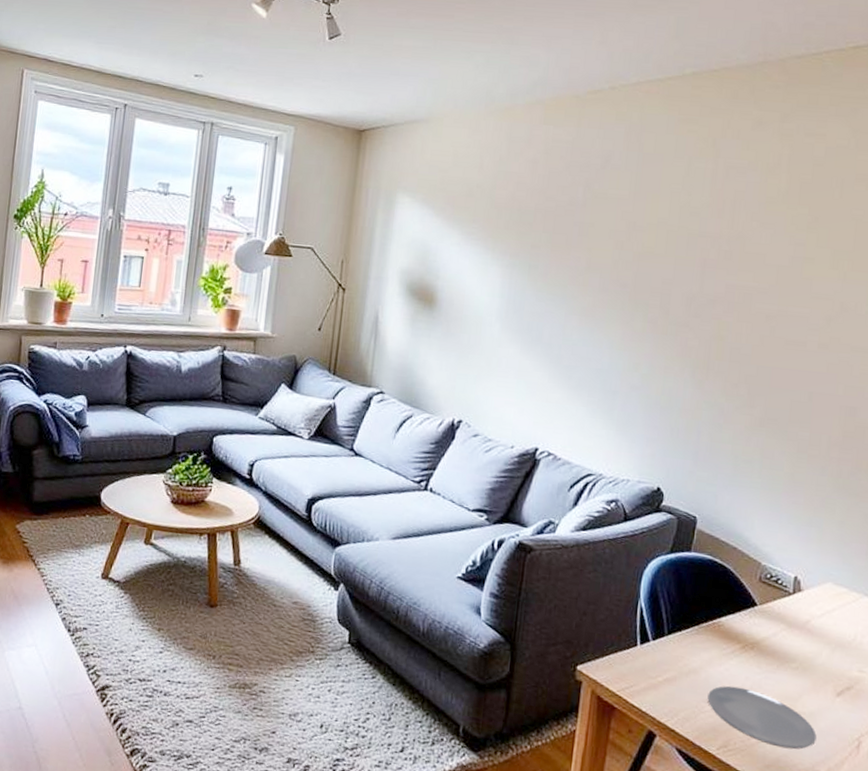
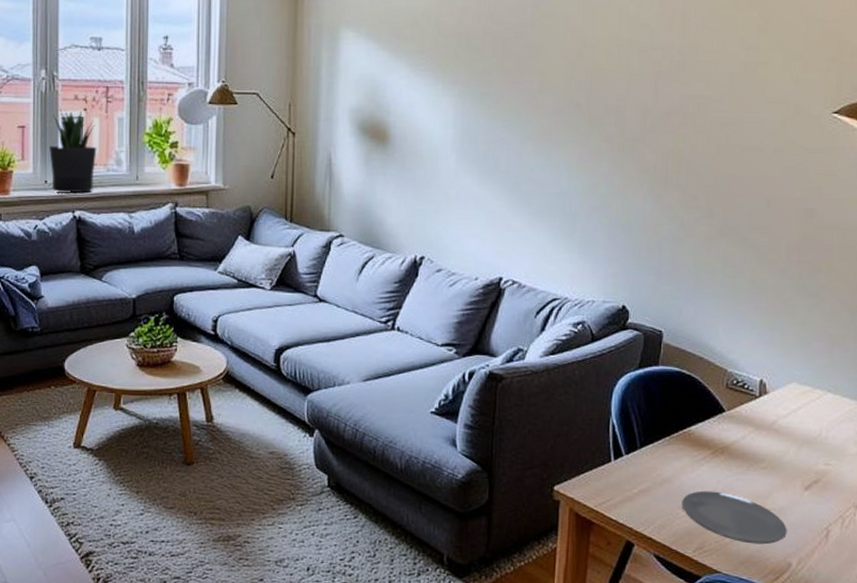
planter: none [108,244,154,330] -> present [48,105,97,194]

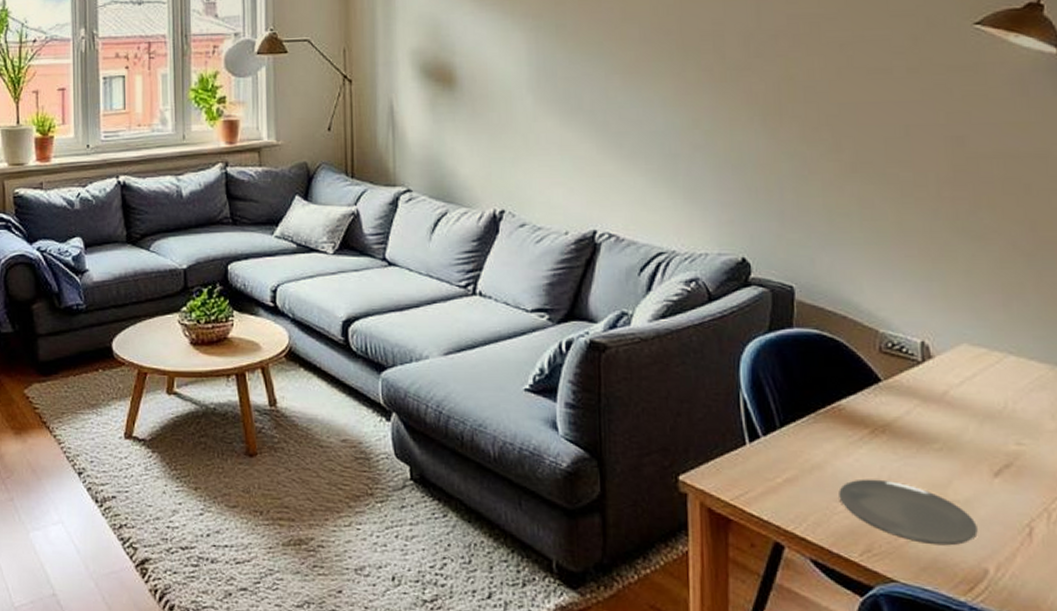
planter: present [48,105,97,194] -> none [90,65,141,157]

